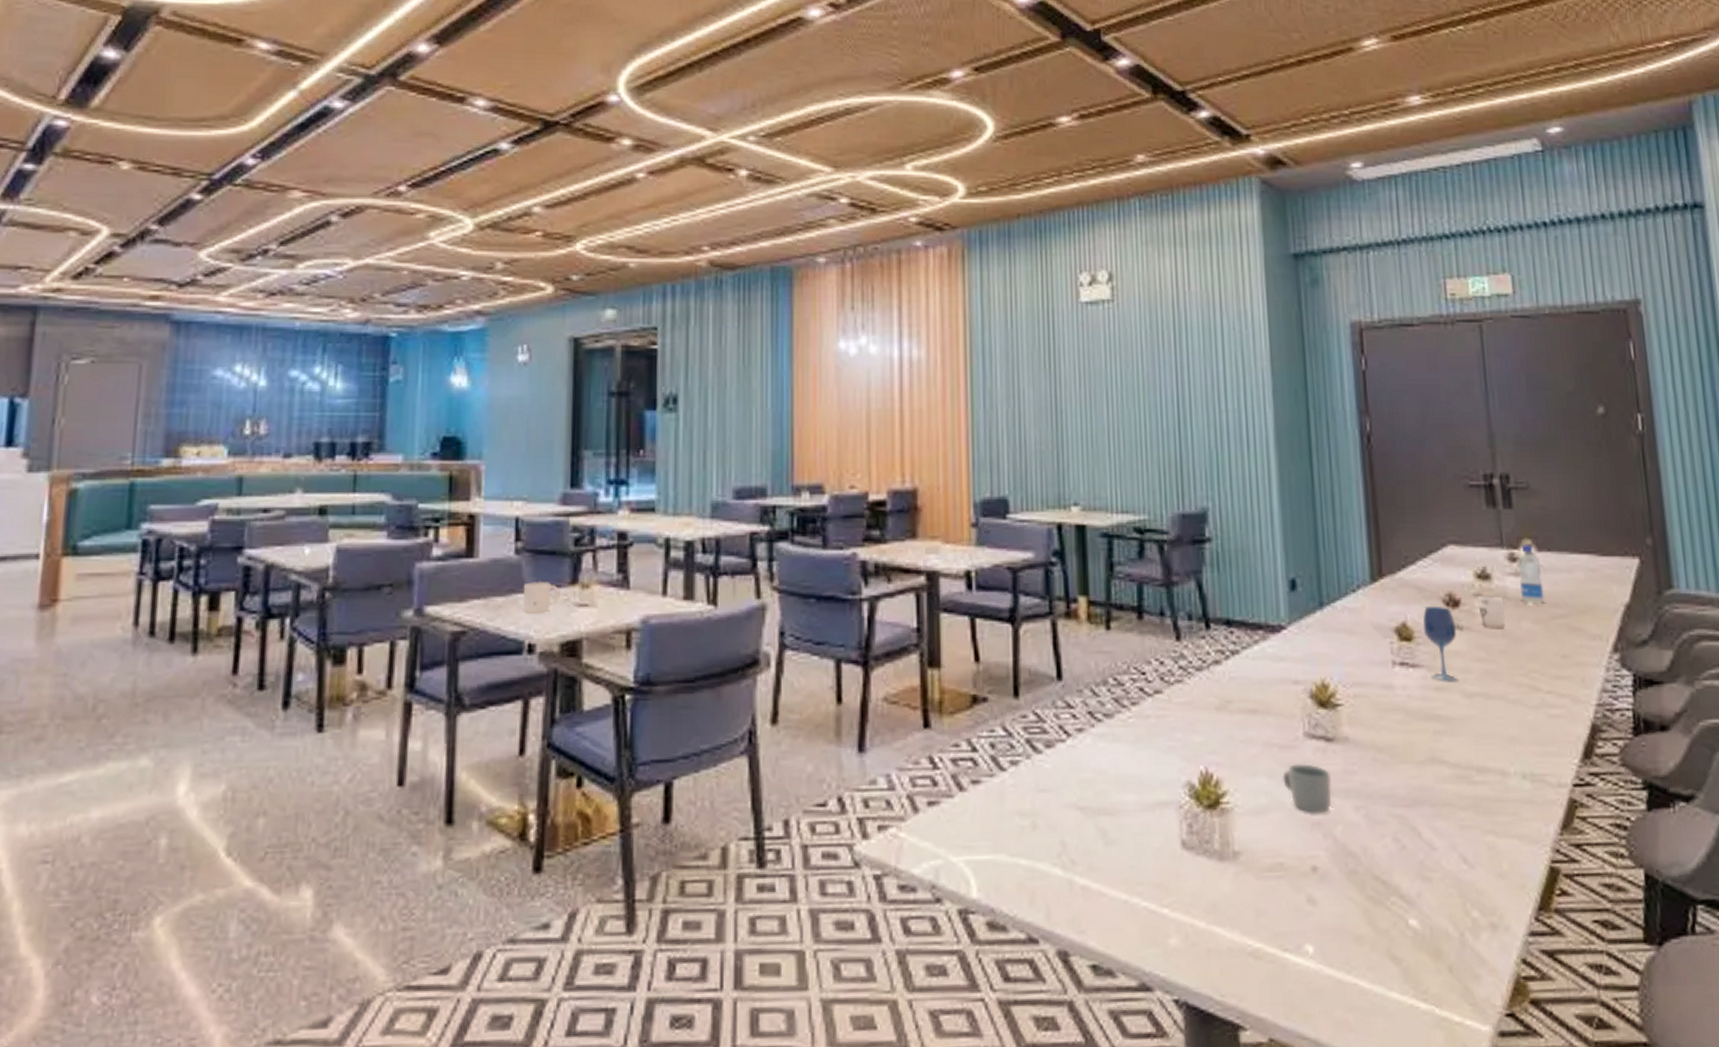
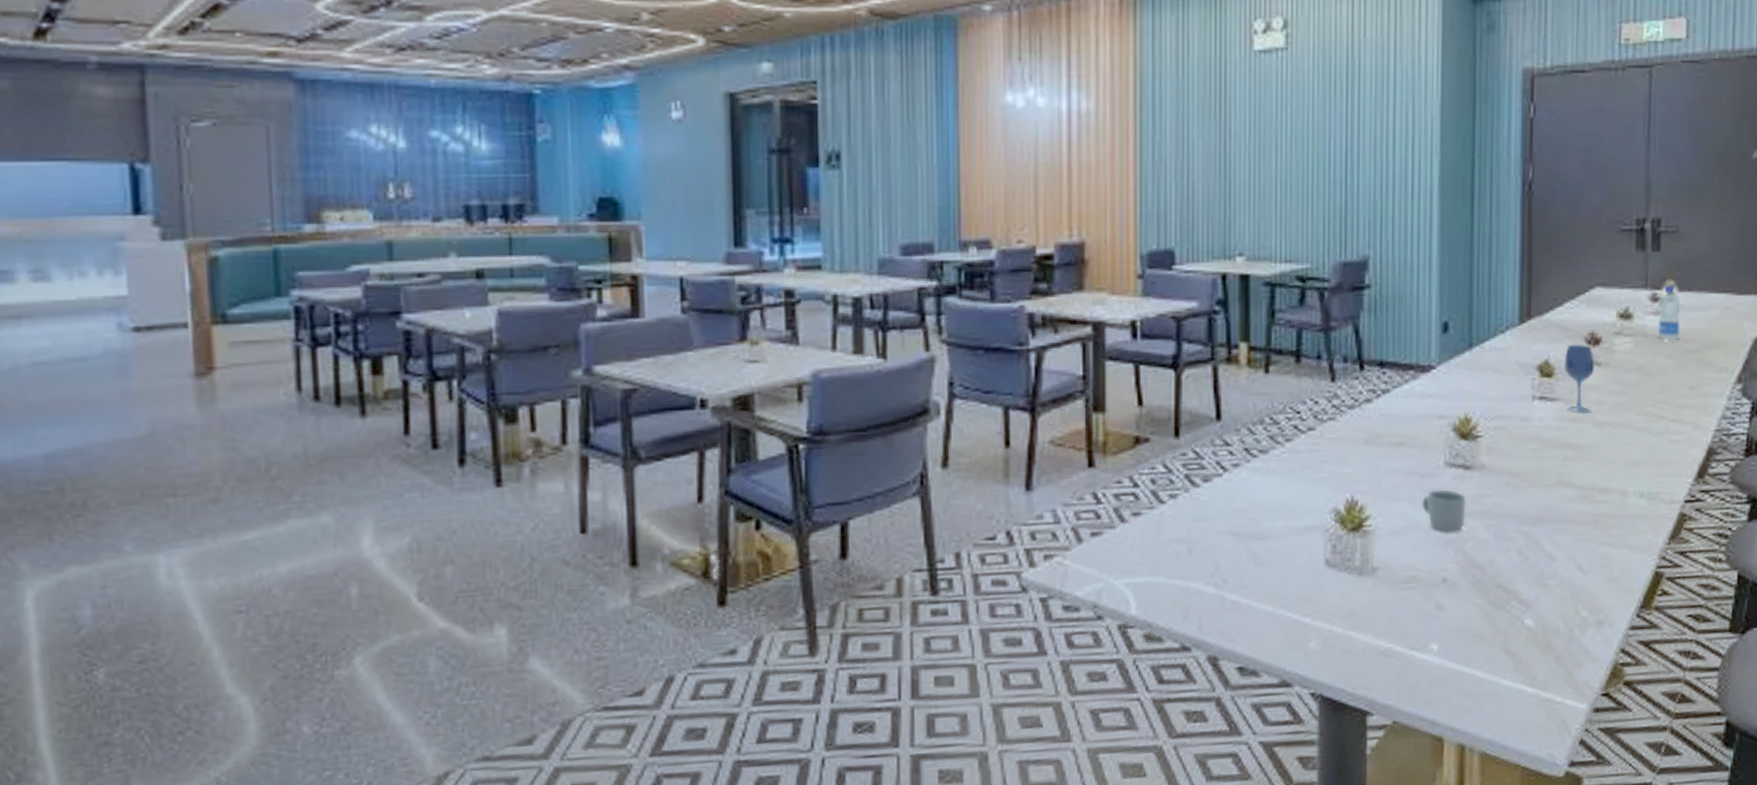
mug: present [522,582,560,614] -> none [691,340,729,371]
cup: present [1476,596,1505,630] -> none [1616,334,1642,365]

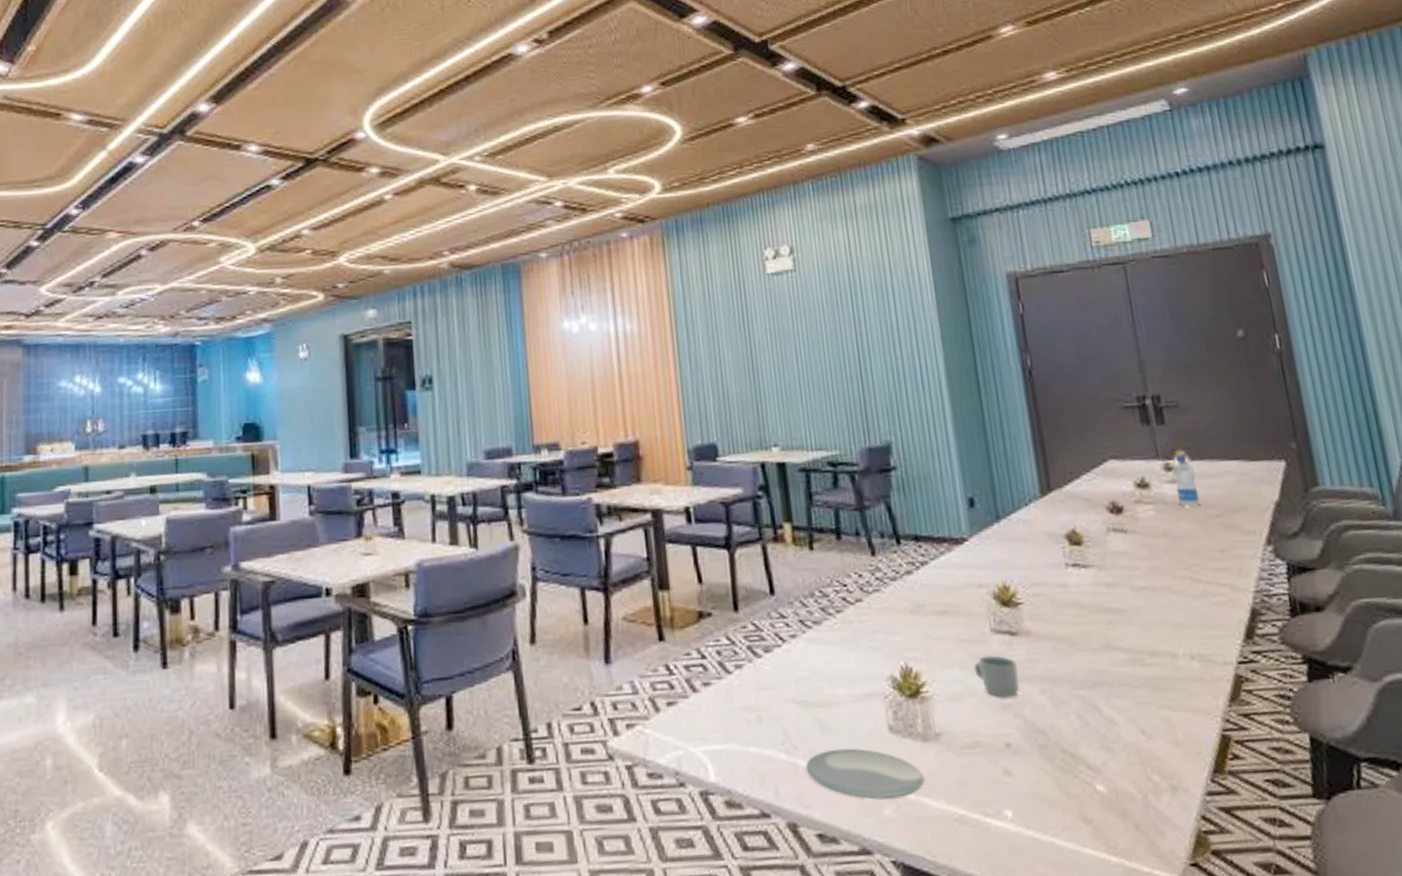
plate: none [1233,582,1355,634] -> present [805,748,925,800]
wineglass: present [1563,345,1595,414] -> none [1090,514,1127,580]

